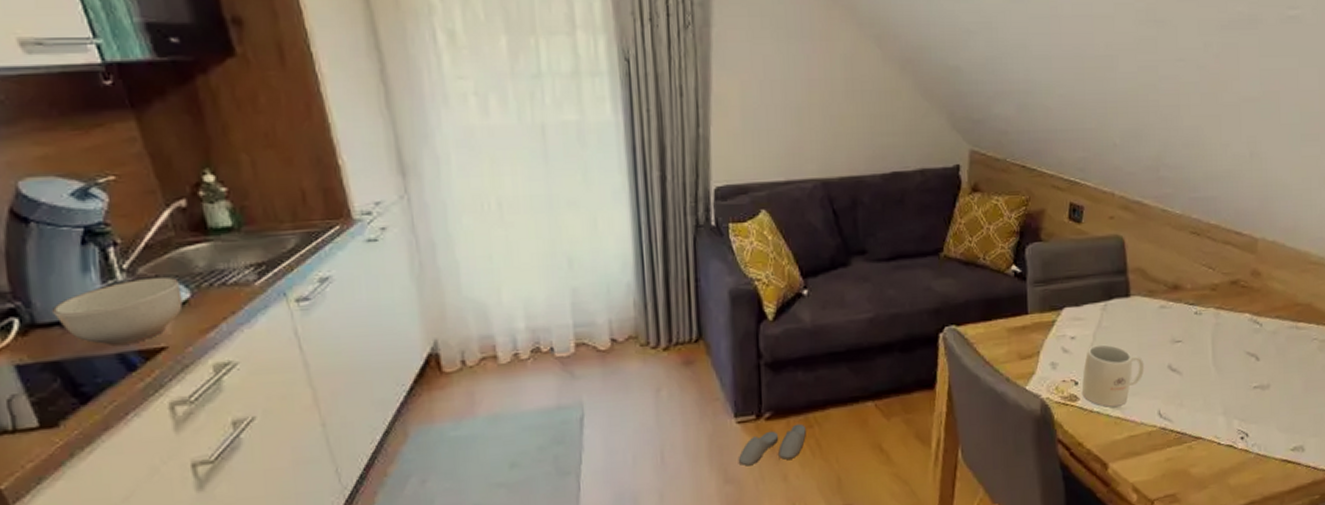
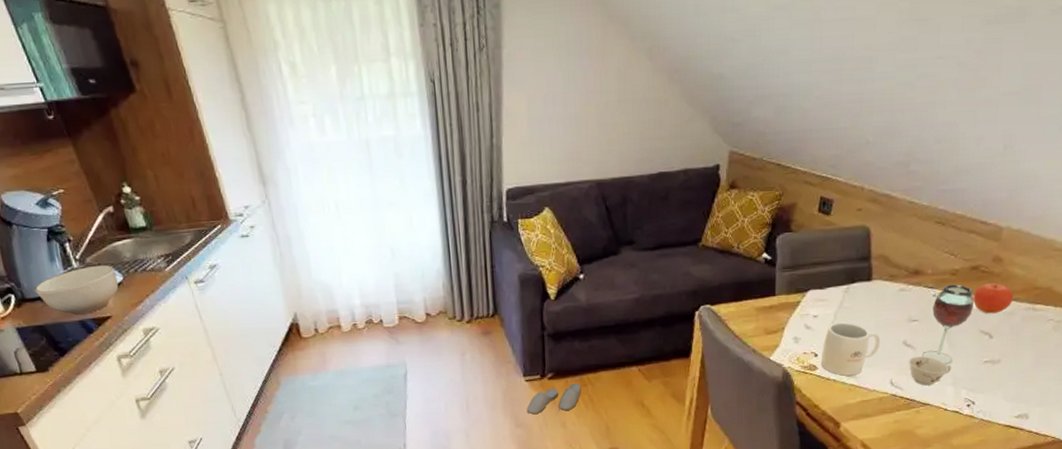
teacup: none [1175,382,1220,417] -> present [908,356,951,386]
wineglass: none [1188,300,1237,393] -> present [921,284,974,366]
fruit: none [1235,299,1276,333] -> present [972,283,1014,314]

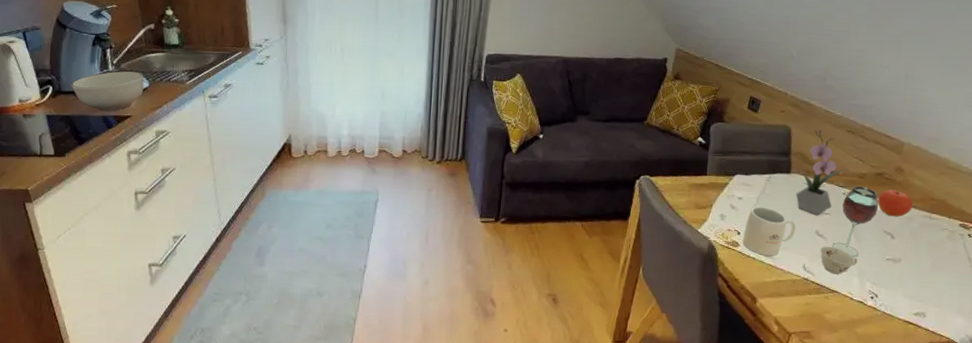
slippers: present [527,383,581,415] -> none [479,229,529,254]
flower arrangement: none [878,225,932,325] -> present [795,129,843,216]

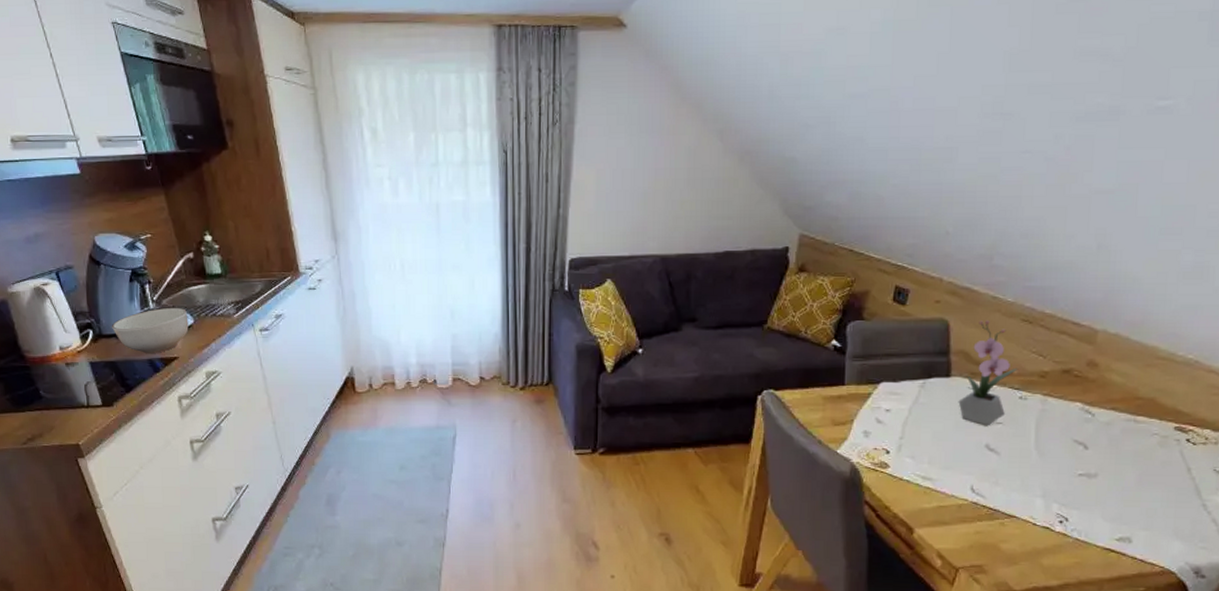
mug: present [743,206,796,256] -> none [894,419,960,477]
teacup: present [819,246,857,275] -> none [991,462,1041,496]
wineglass: present [831,186,879,258] -> none [1006,387,1066,475]
fruit: present [877,189,913,217] -> none [1064,389,1111,423]

